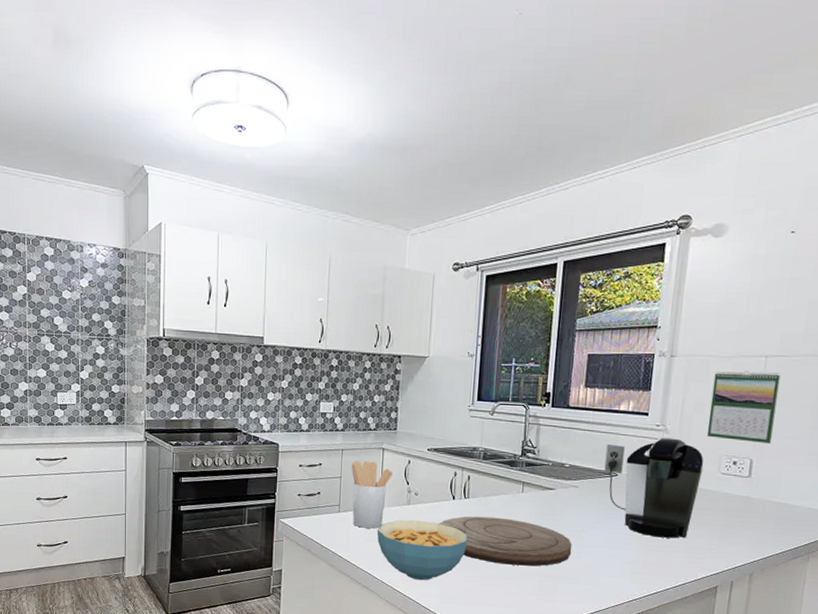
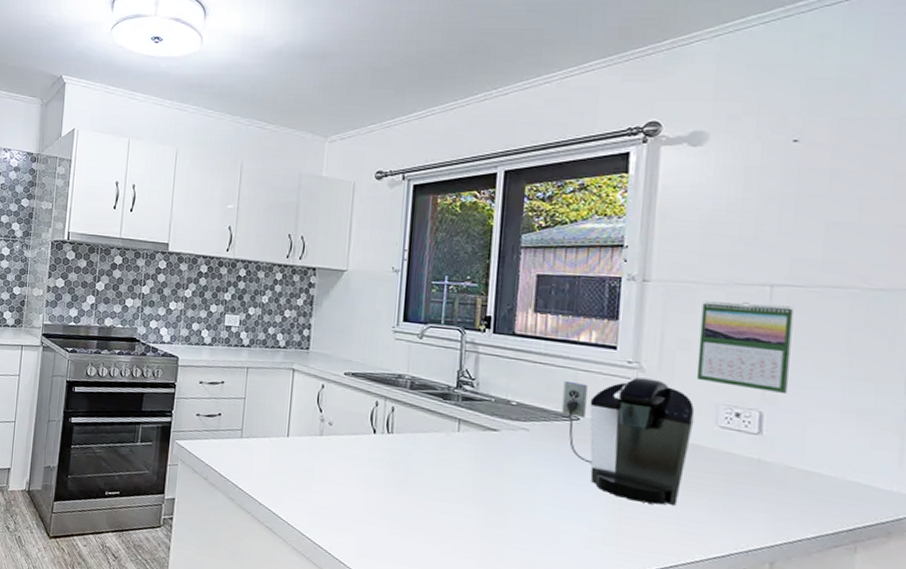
utensil holder: present [351,460,394,529] -> none [256,381,305,460]
cereal bowl: present [376,520,469,581] -> none [283,452,393,528]
cutting board: present [439,516,573,566] -> none [356,454,523,524]

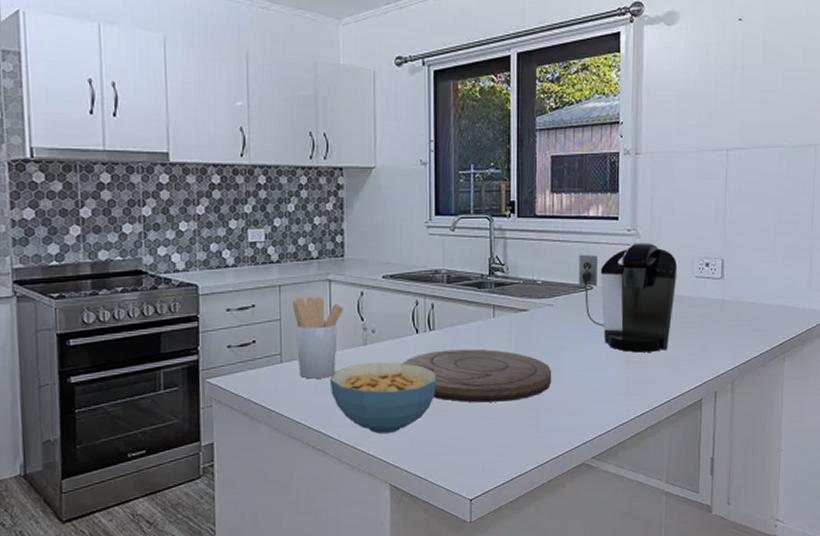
utensil holder: none [256,381,305,460] -> present [291,297,344,379]
cereal bowl: none [283,452,393,528] -> present [329,362,438,434]
cutting board: none [356,454,523,524] -> present [402,349,552,403]
calendar: present [696,301,794,395] -> none [677,166,742,242]

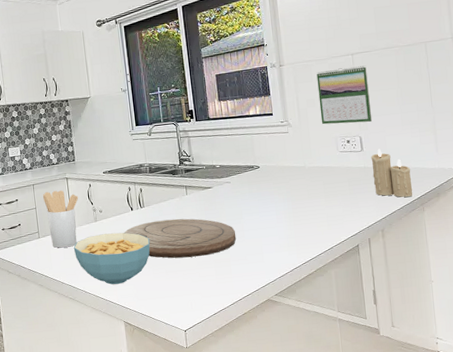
coffee maker: present [578,243,678,353] -> none [246,129,326,213]
calendar: none [677,166,742,242] -> present [316,65,373,125]
candle: none [730,277,776,342] -> present [371,149,413,197]

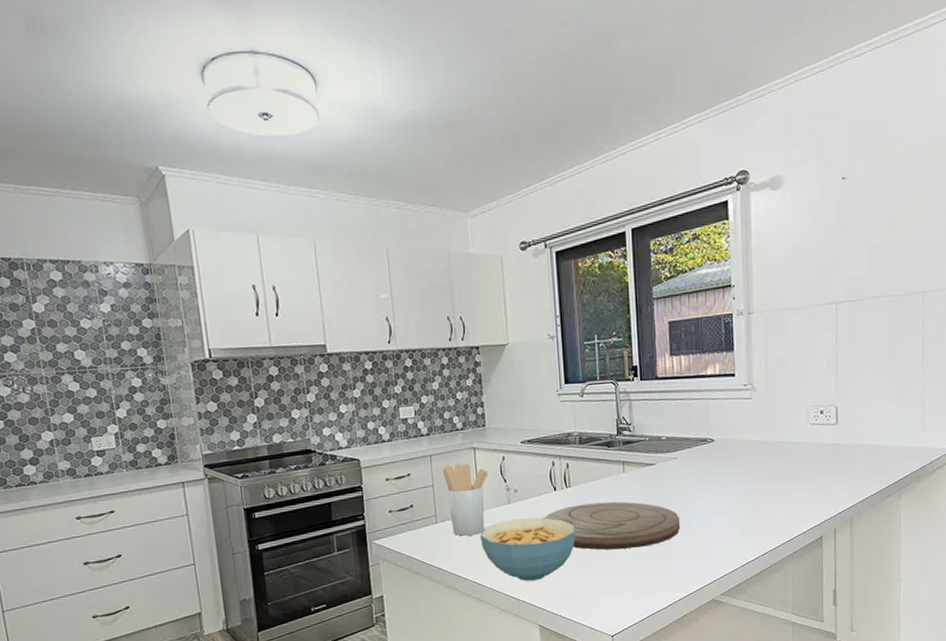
calendar: present [316,65,373,125] -> none [791,318,853,390]
candle: present [371,149,413,197] -> none [846,422,891,481]

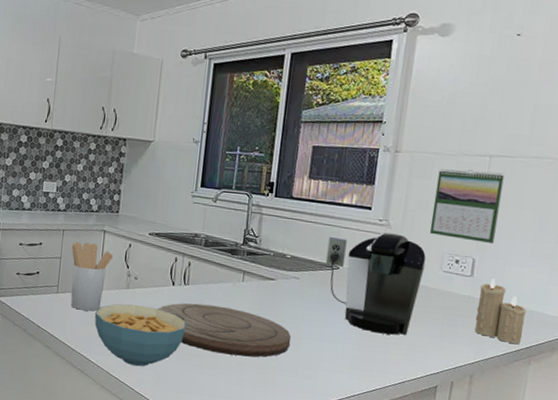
coffee maker: none [699,395,794,497] -> present [325,232,426,335]
calendar: none [791,318,853,390] -> present [429,169,505,245]
candle: none [846,422,891,481] -> present [474,278,527,344]

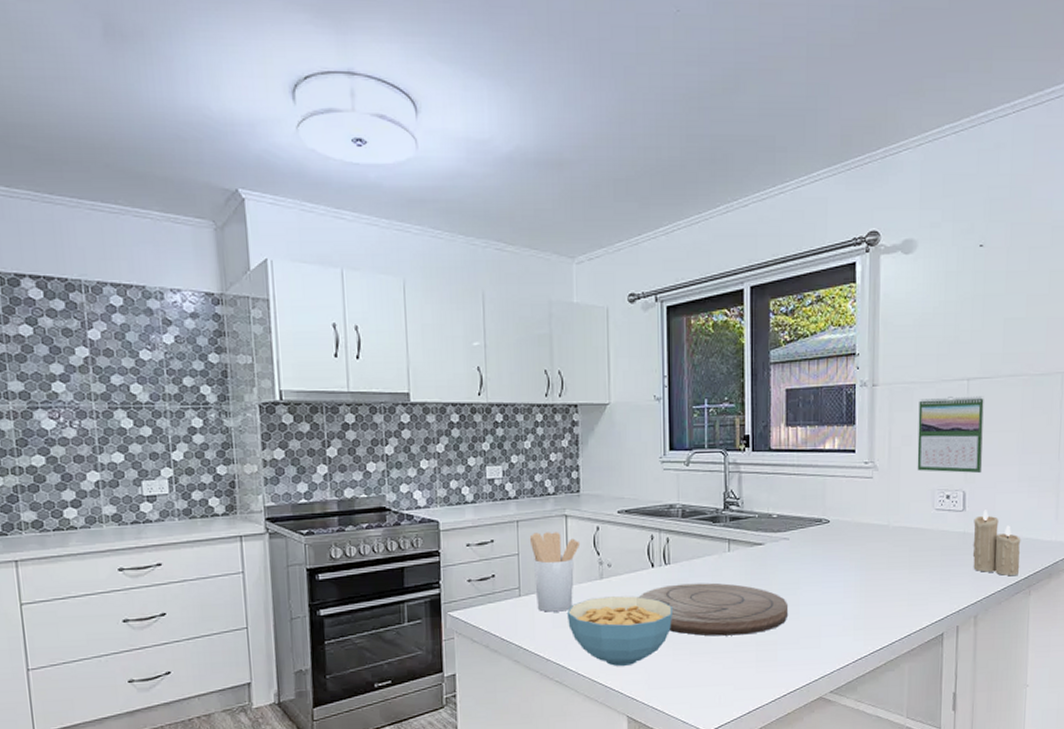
coffee maker: present [325,232,426,335] -> none [815,475,917,587]

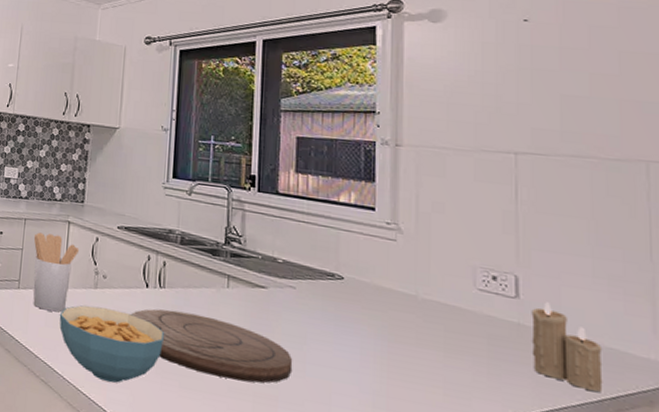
calendar: present [917,396,984,474] -> none [452,166,540,259]

